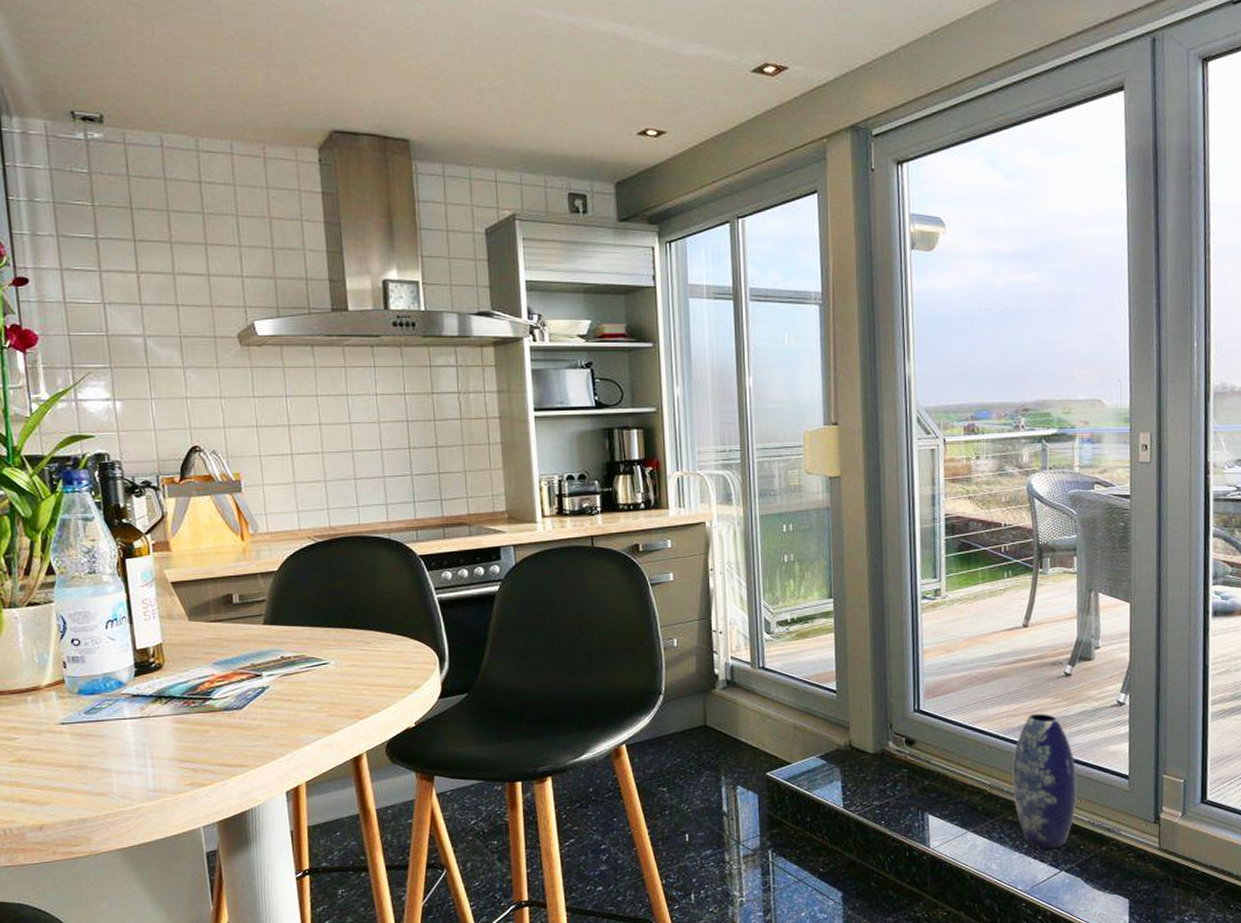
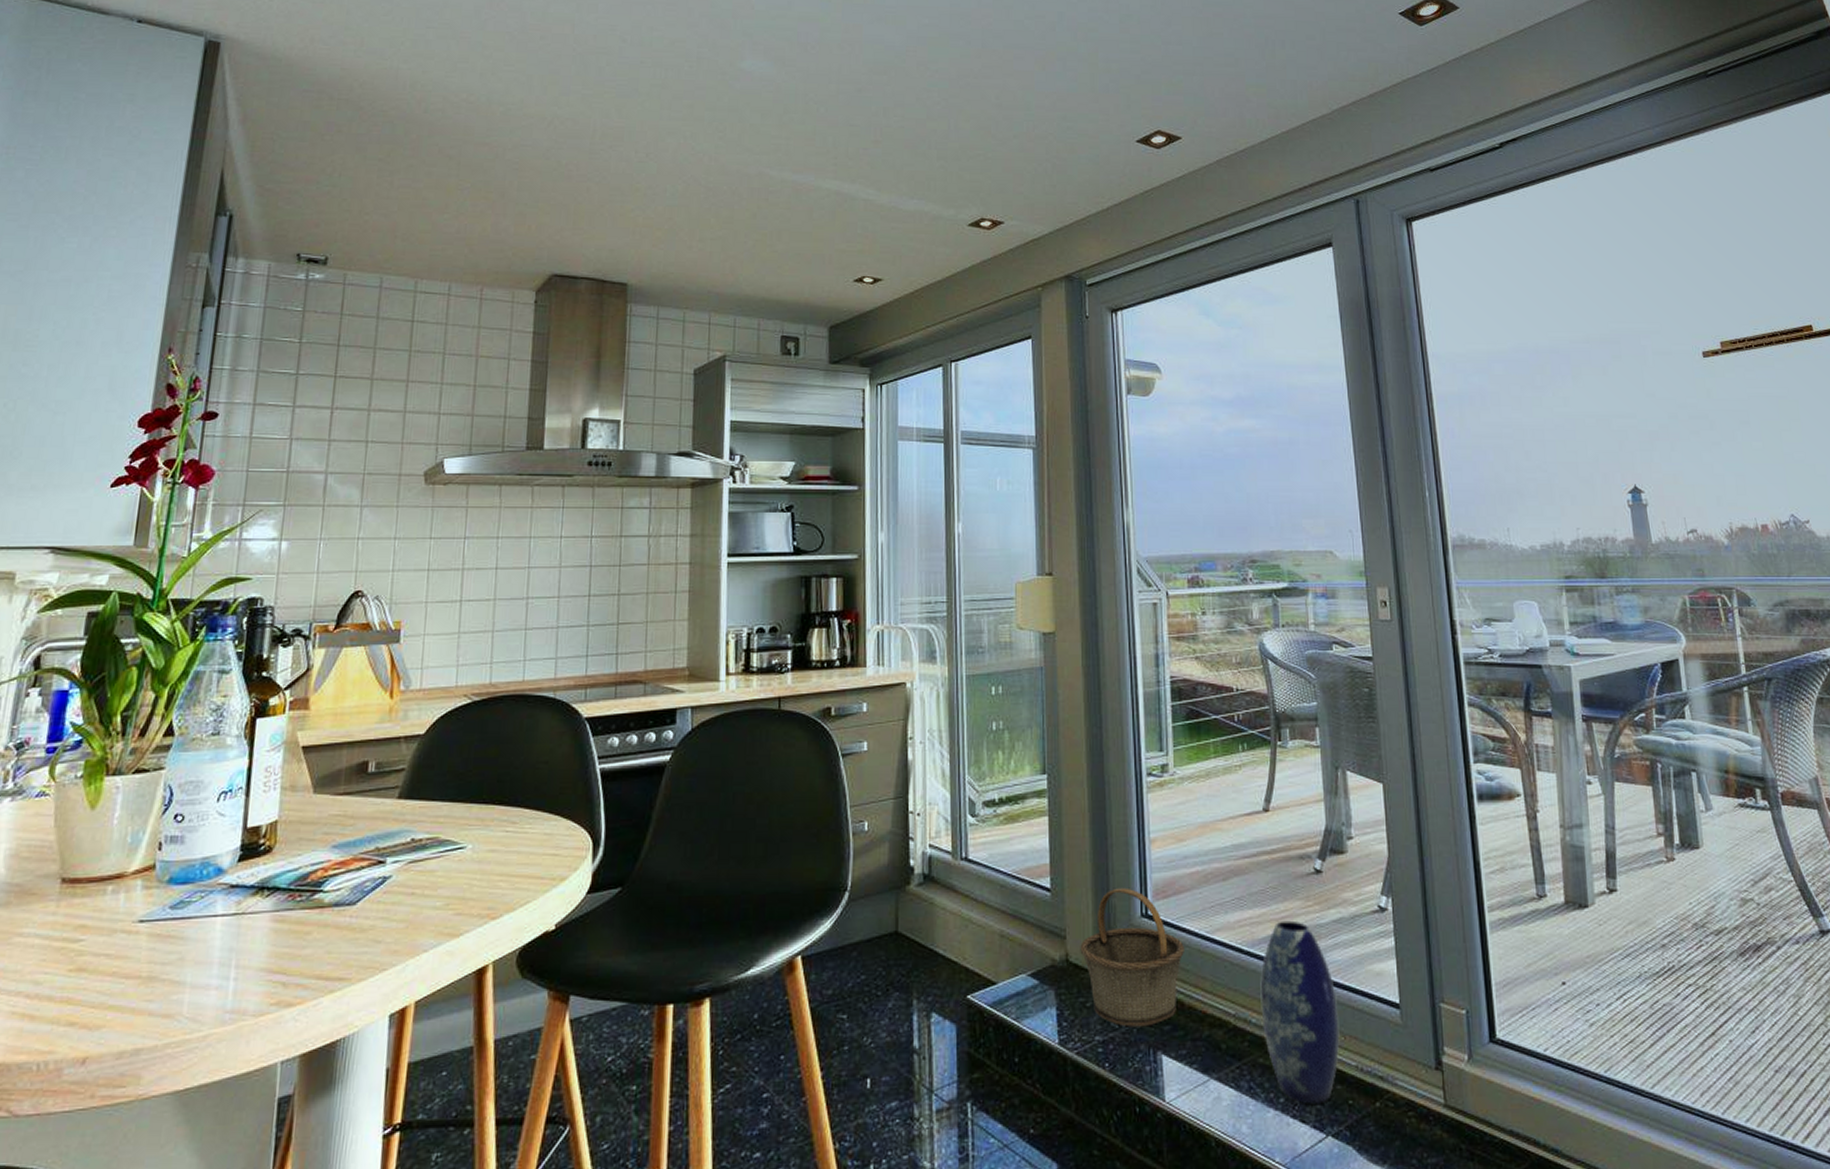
basket: none [861,689,950,795] -> present [1080,887,1184,1027]

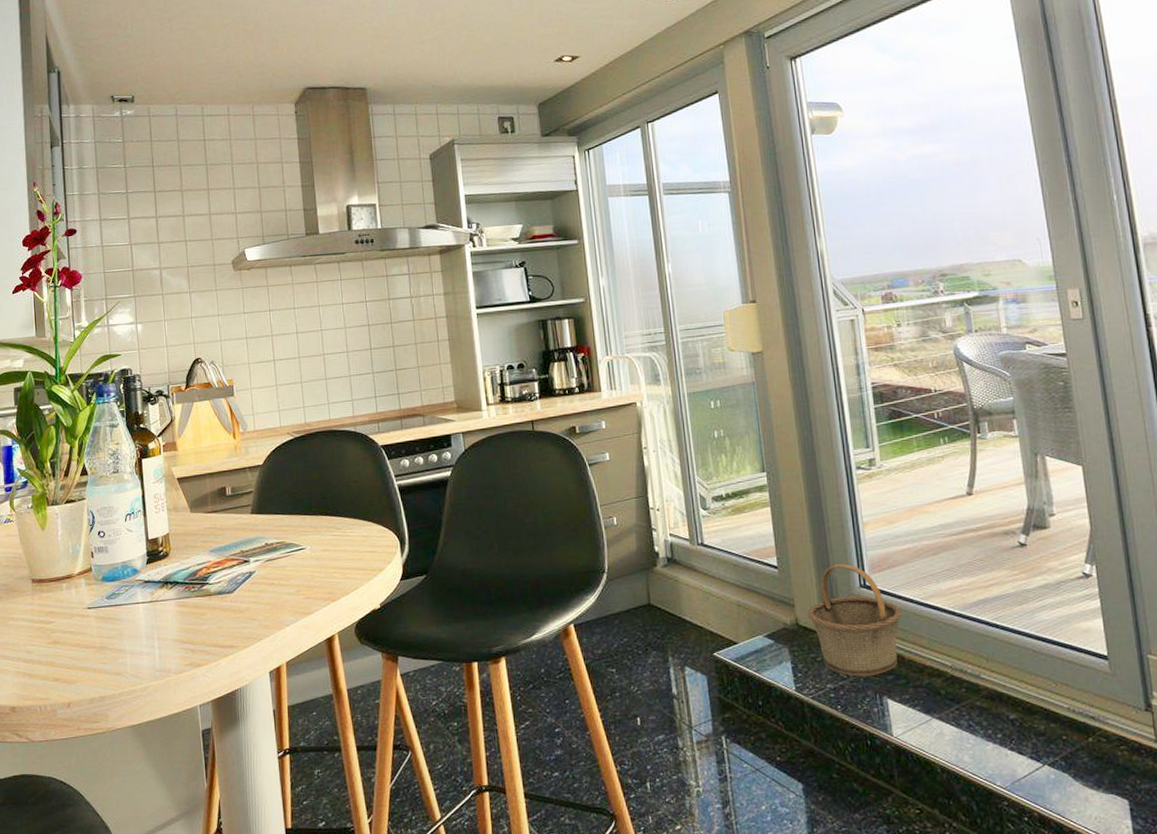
vase: present [1260,920,1340,1104] -> none [973,587,1052,739]

